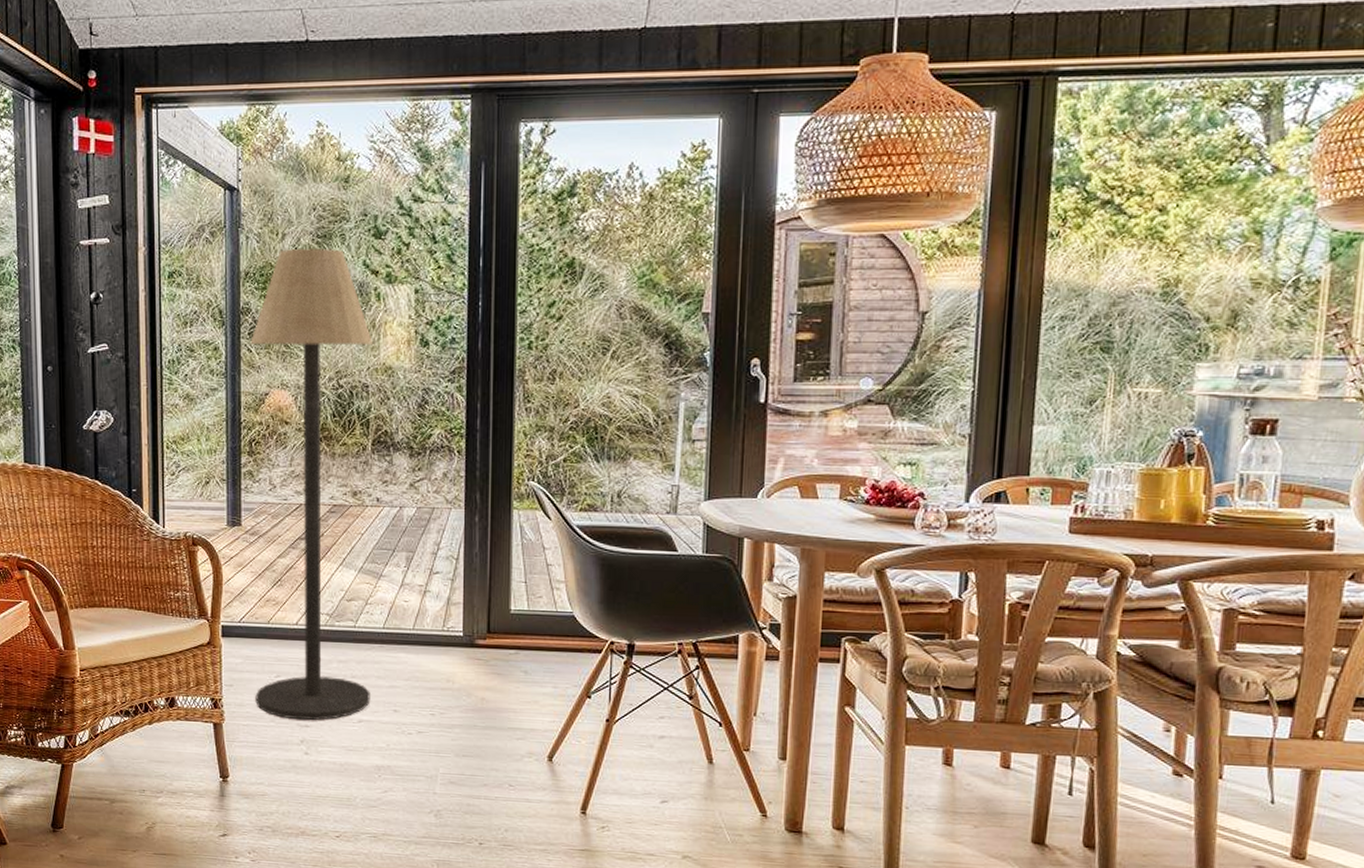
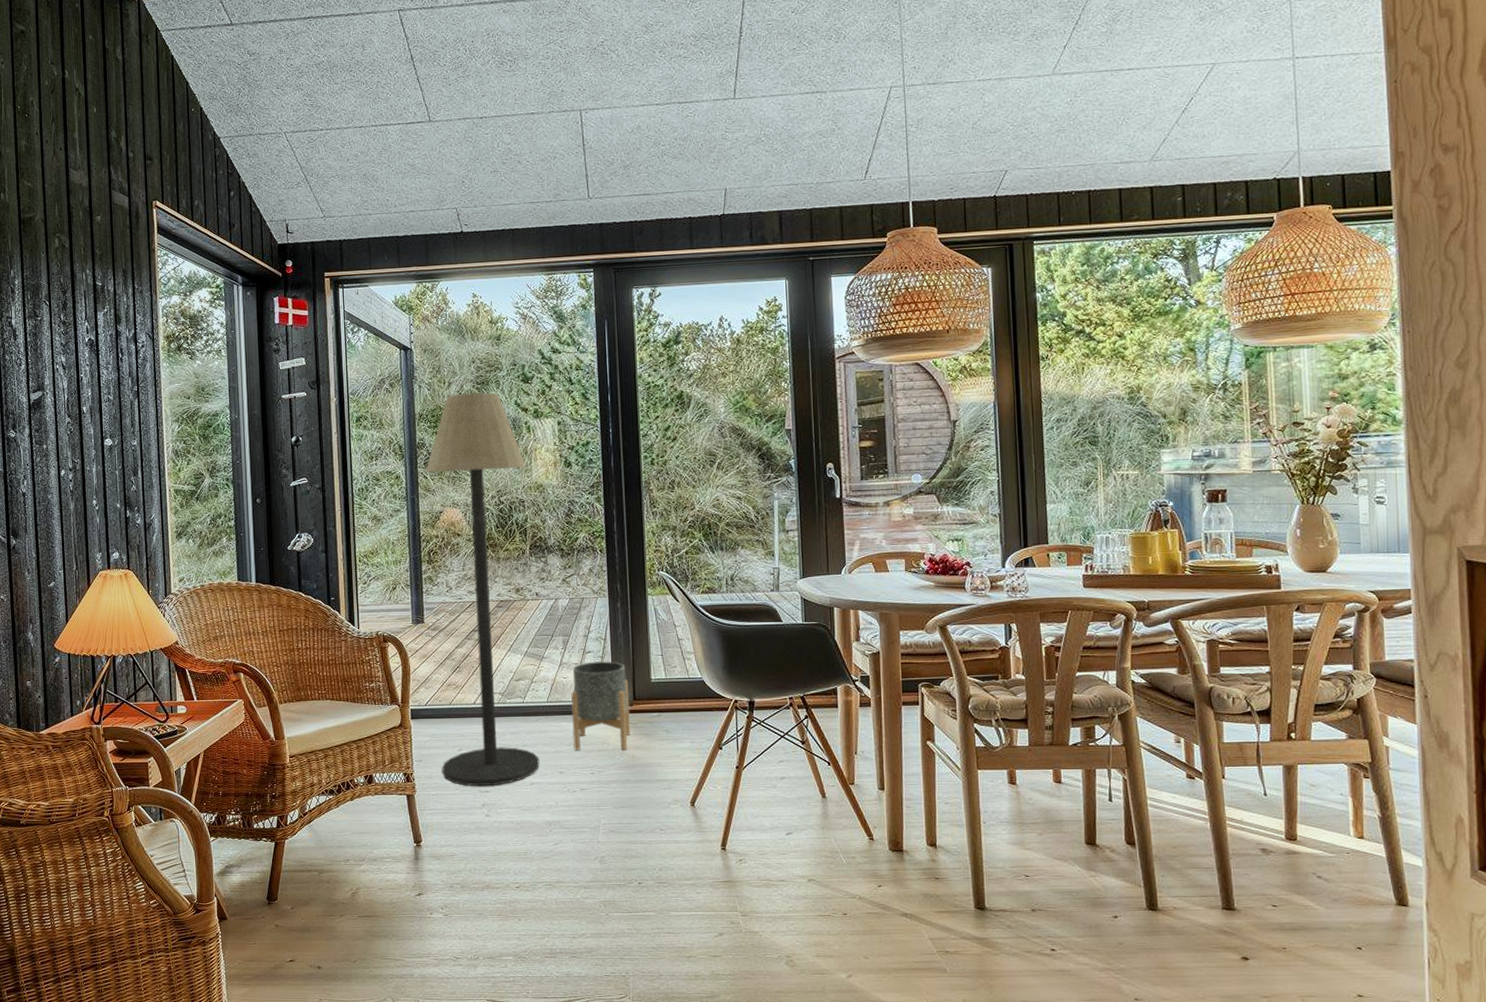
planter: none [412,584,483,690] -> present [571,661,631,750]

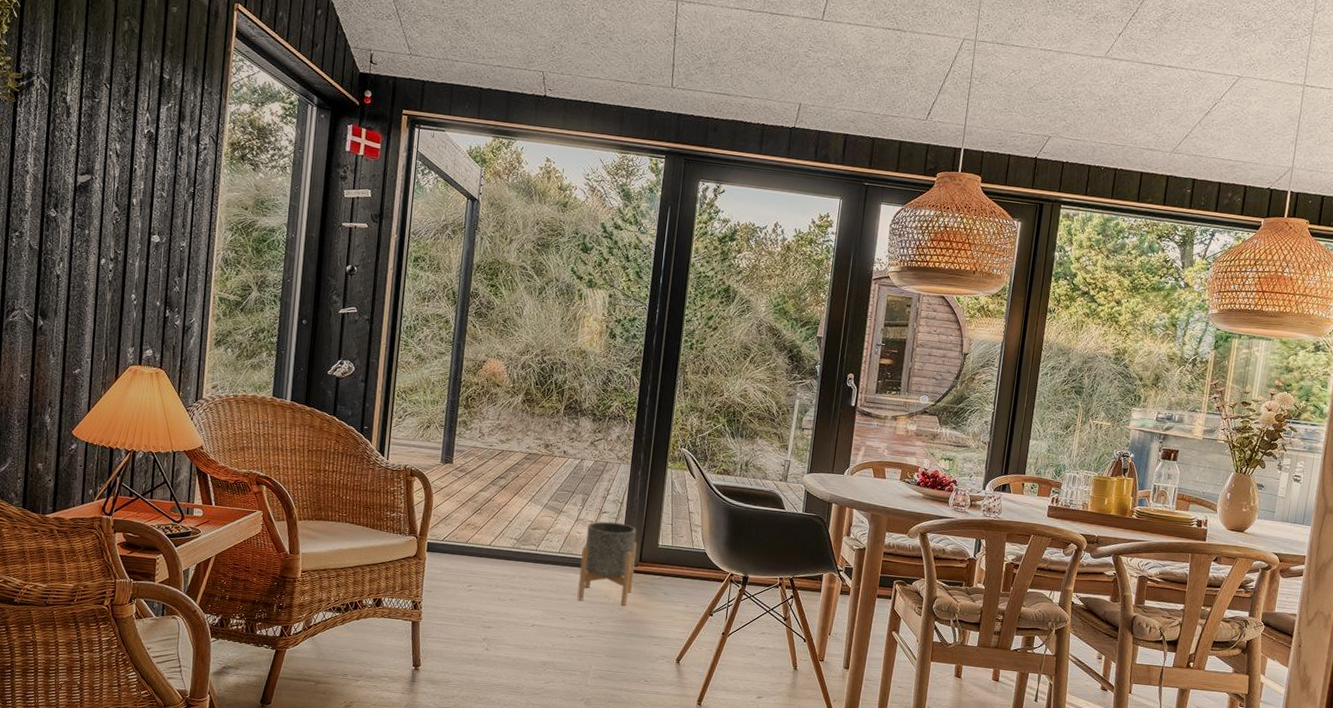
floor lamp: present [426,392,540,787] -> none [449,251,573,623]

